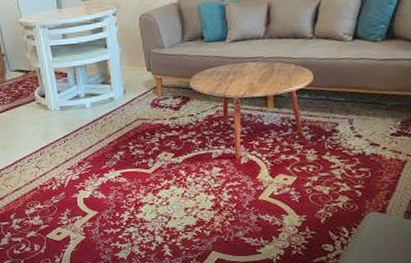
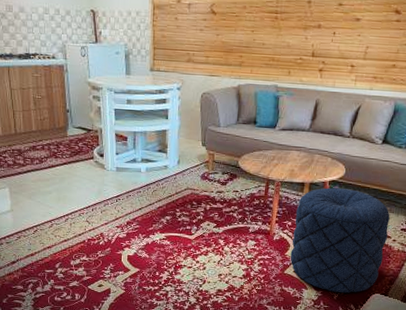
pouf: none [262,96,375,215] -> present [290,188,390,293]

